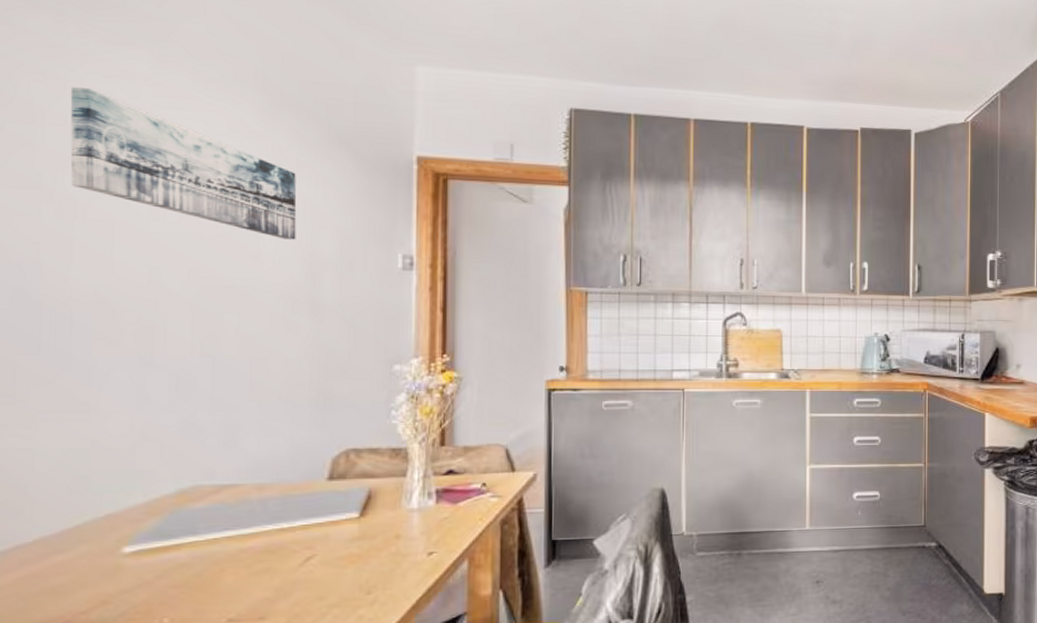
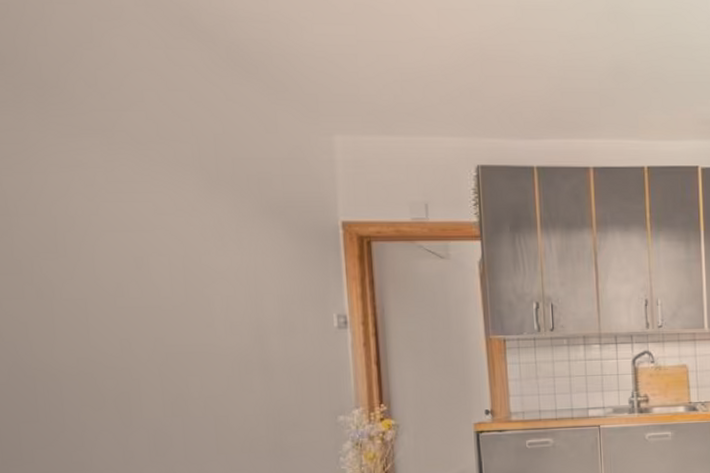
wall art: present [70,87,297,240] -> none [36,179,243,307]

